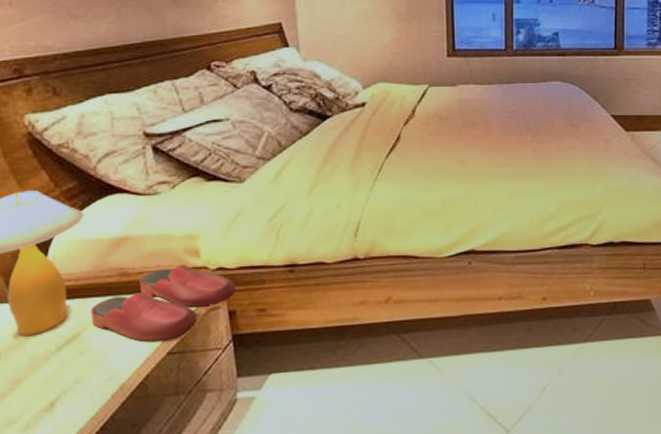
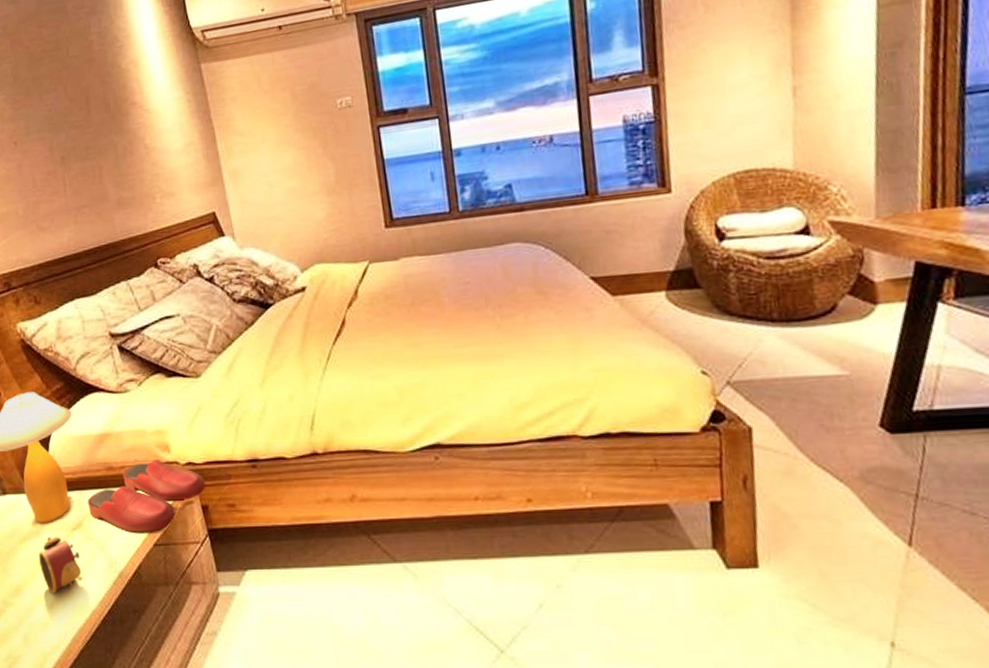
alarm clock: none [15,349,72,414] -> present [38,536,82,594]

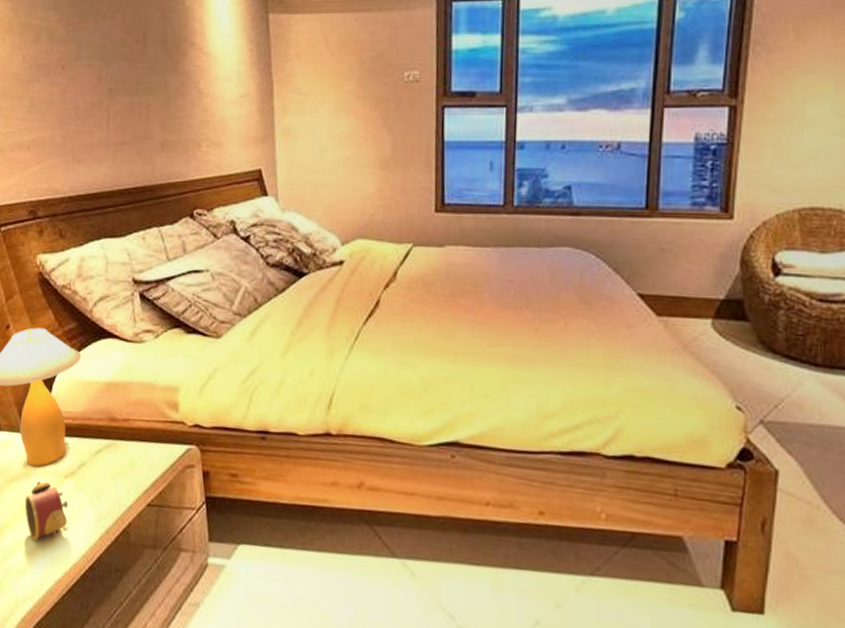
slippers: present [87,460,206,533] -> none [84,417,211,491]

